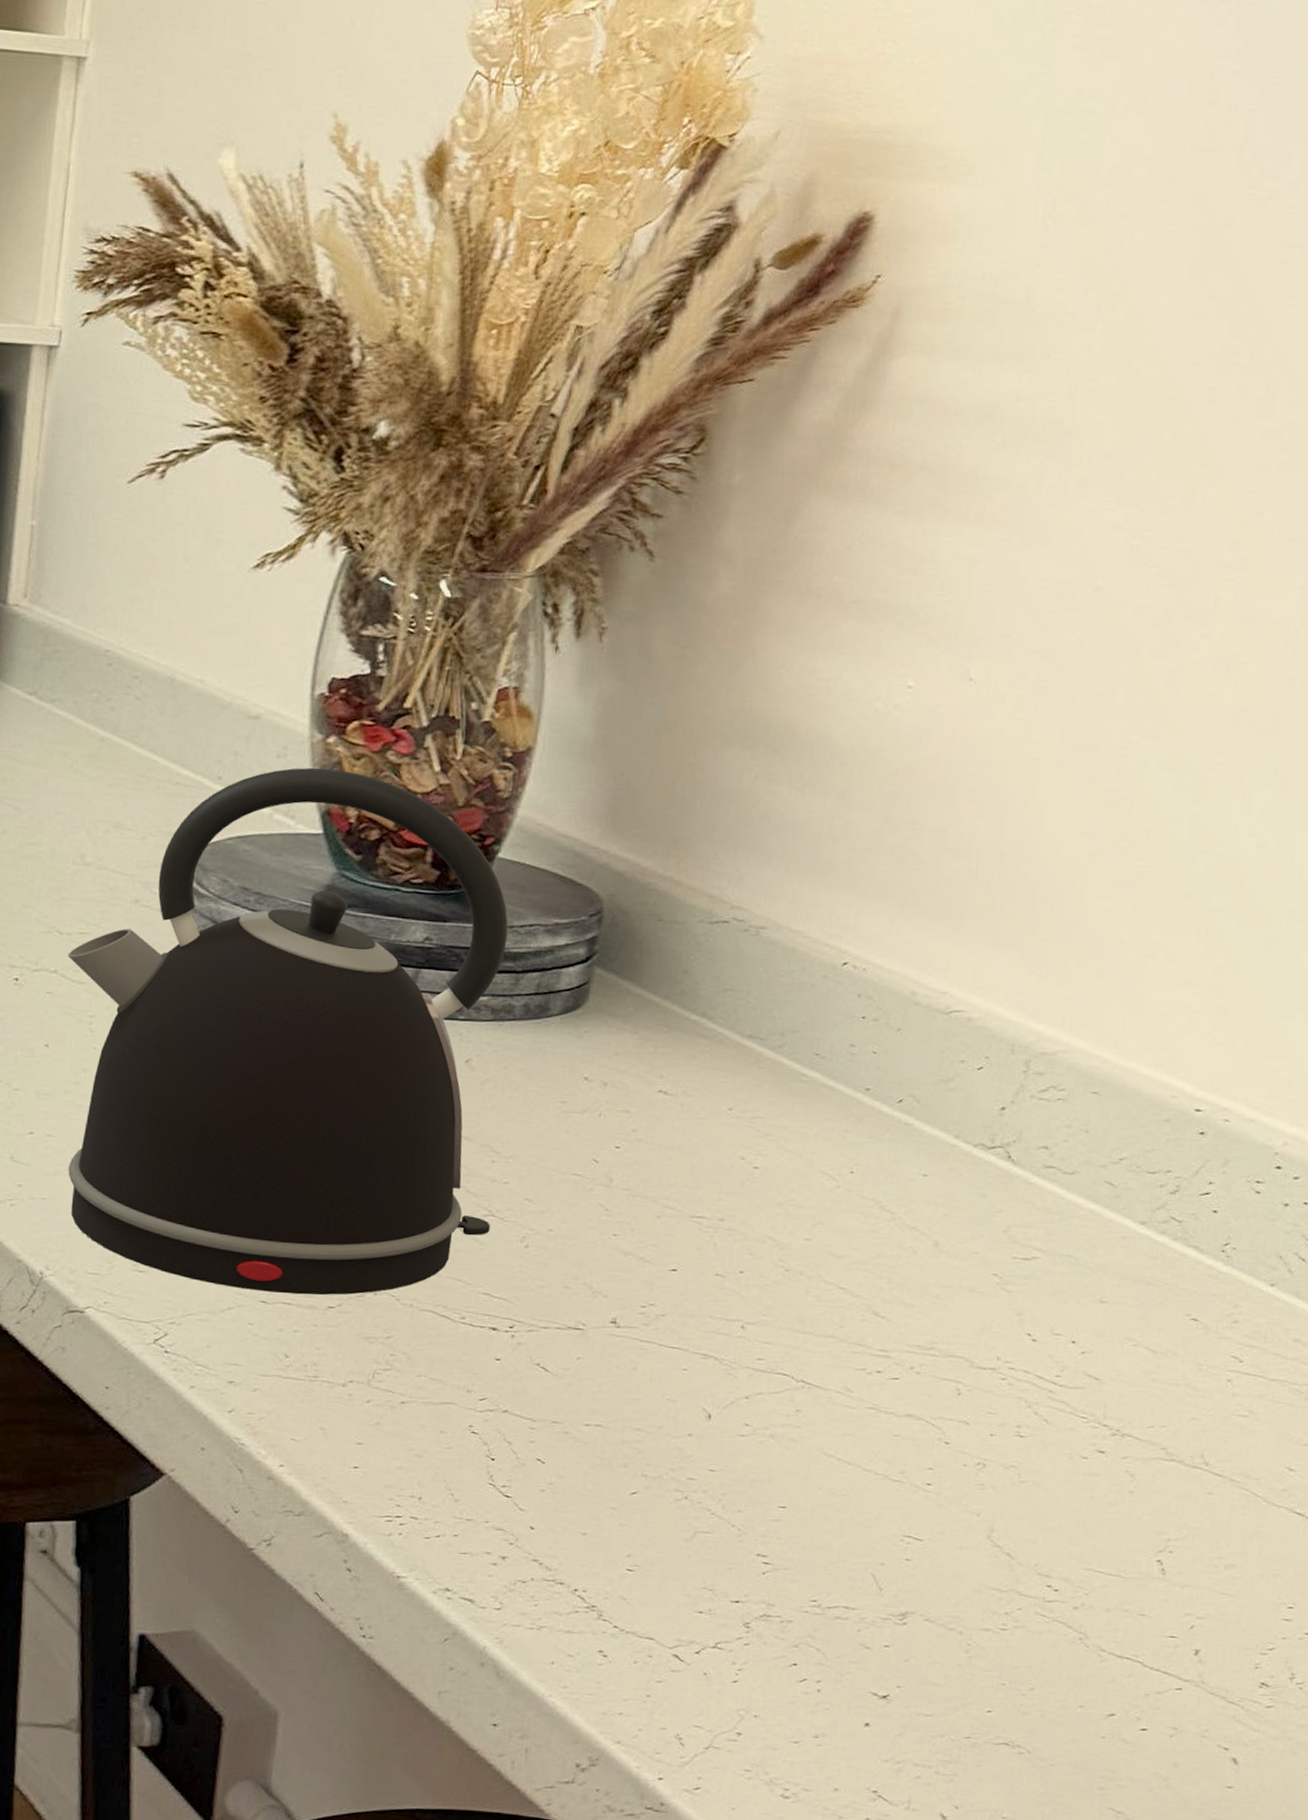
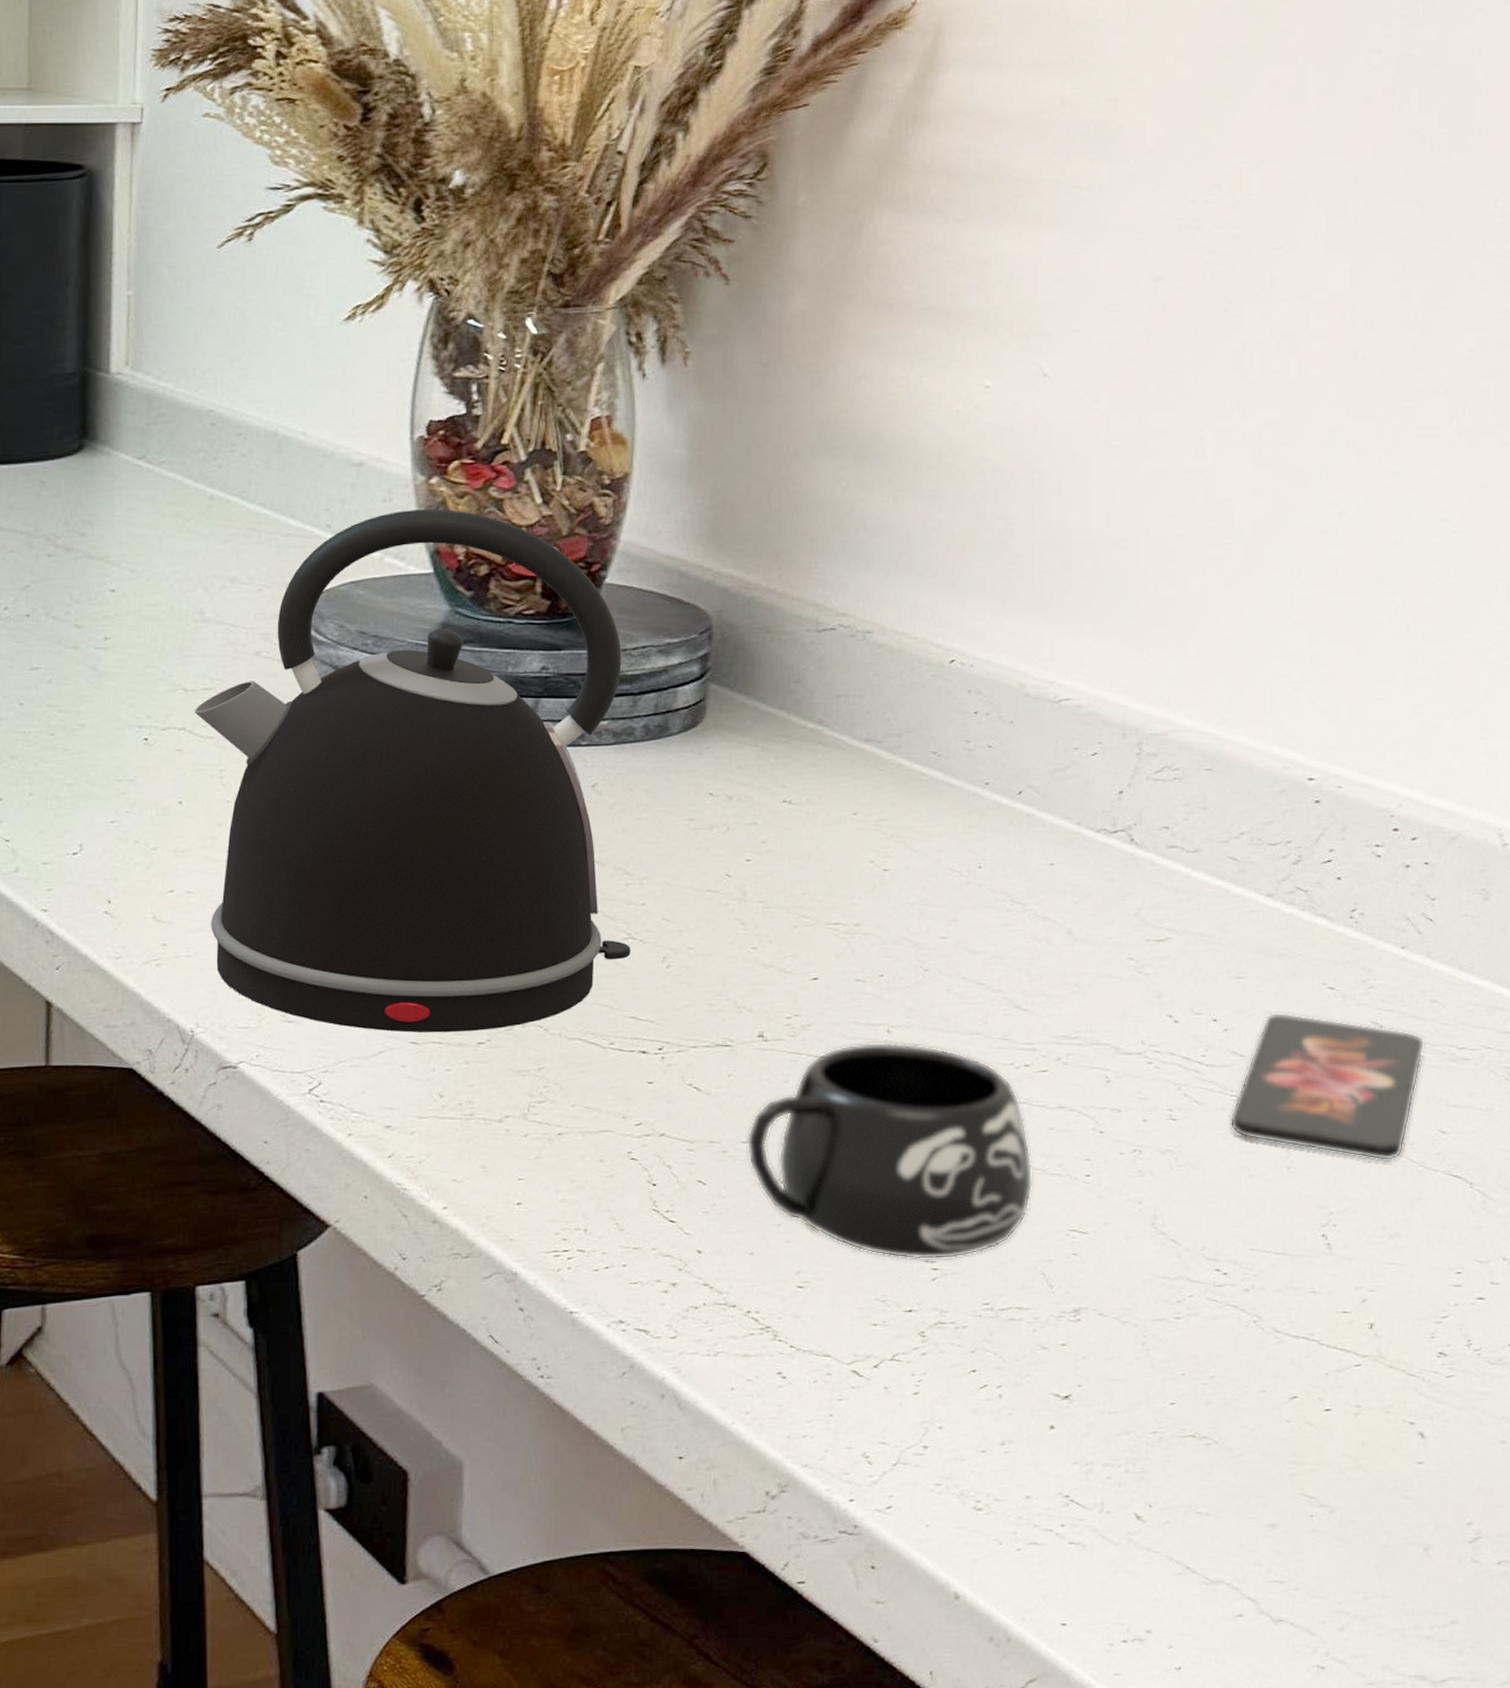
mug: none [589,1336,875,1555] -> present [747,1042,1033,1260]
smartphone: none [1077,1339,1284,1494] -> present [1230,1012,1425,1162]

